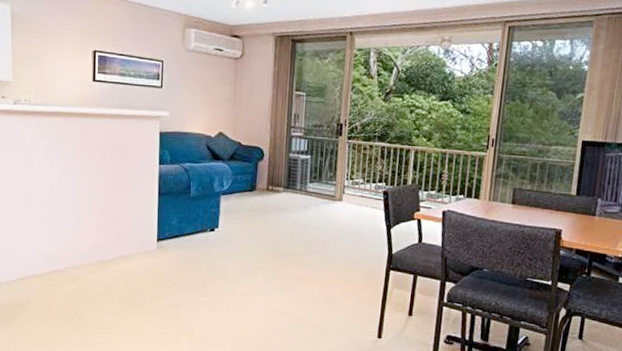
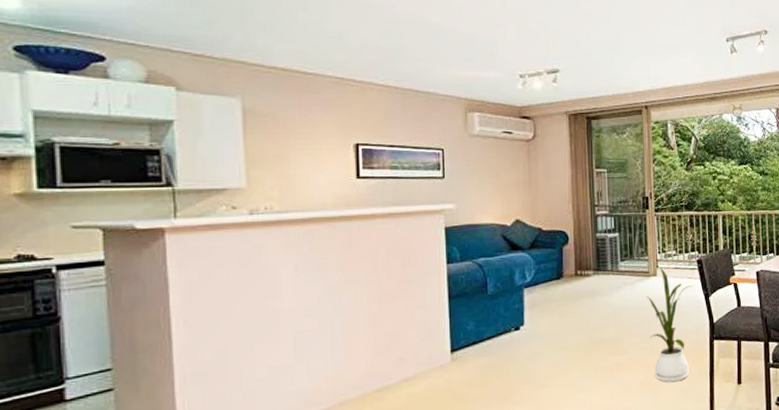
house plant: none [329,194,376,303] -> present [645,268,693,383]

